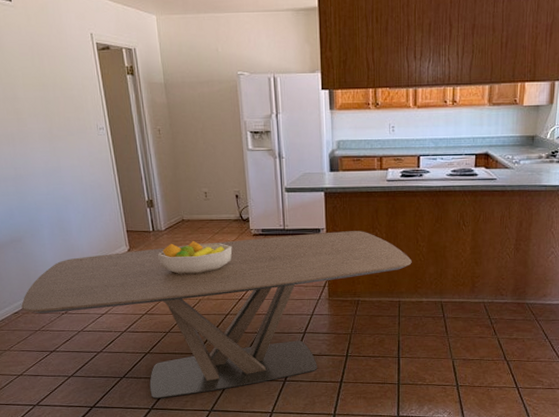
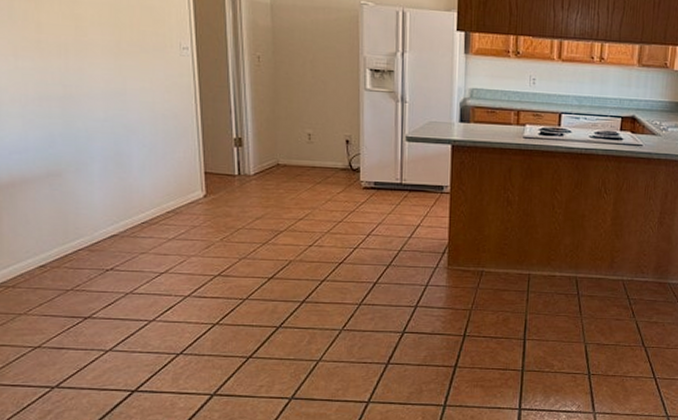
dining table: present [21,231,412,399] -> none [51,190,546,382]
fruit bowl: present [157,240,233,275] -> none [241,189,337,230]

